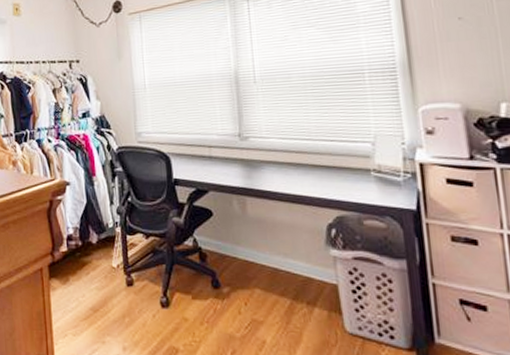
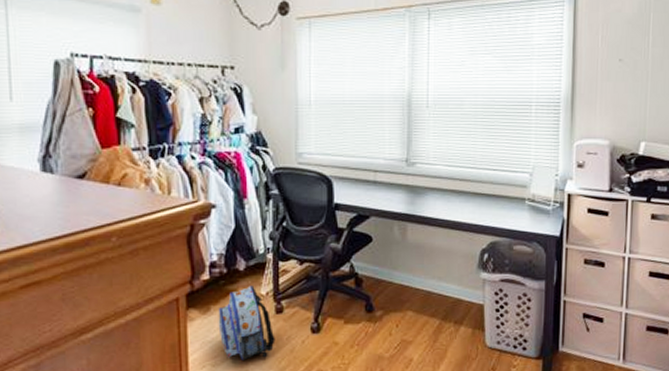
backpack: none [75,258,128,331] -> present [218,285,275,360]

